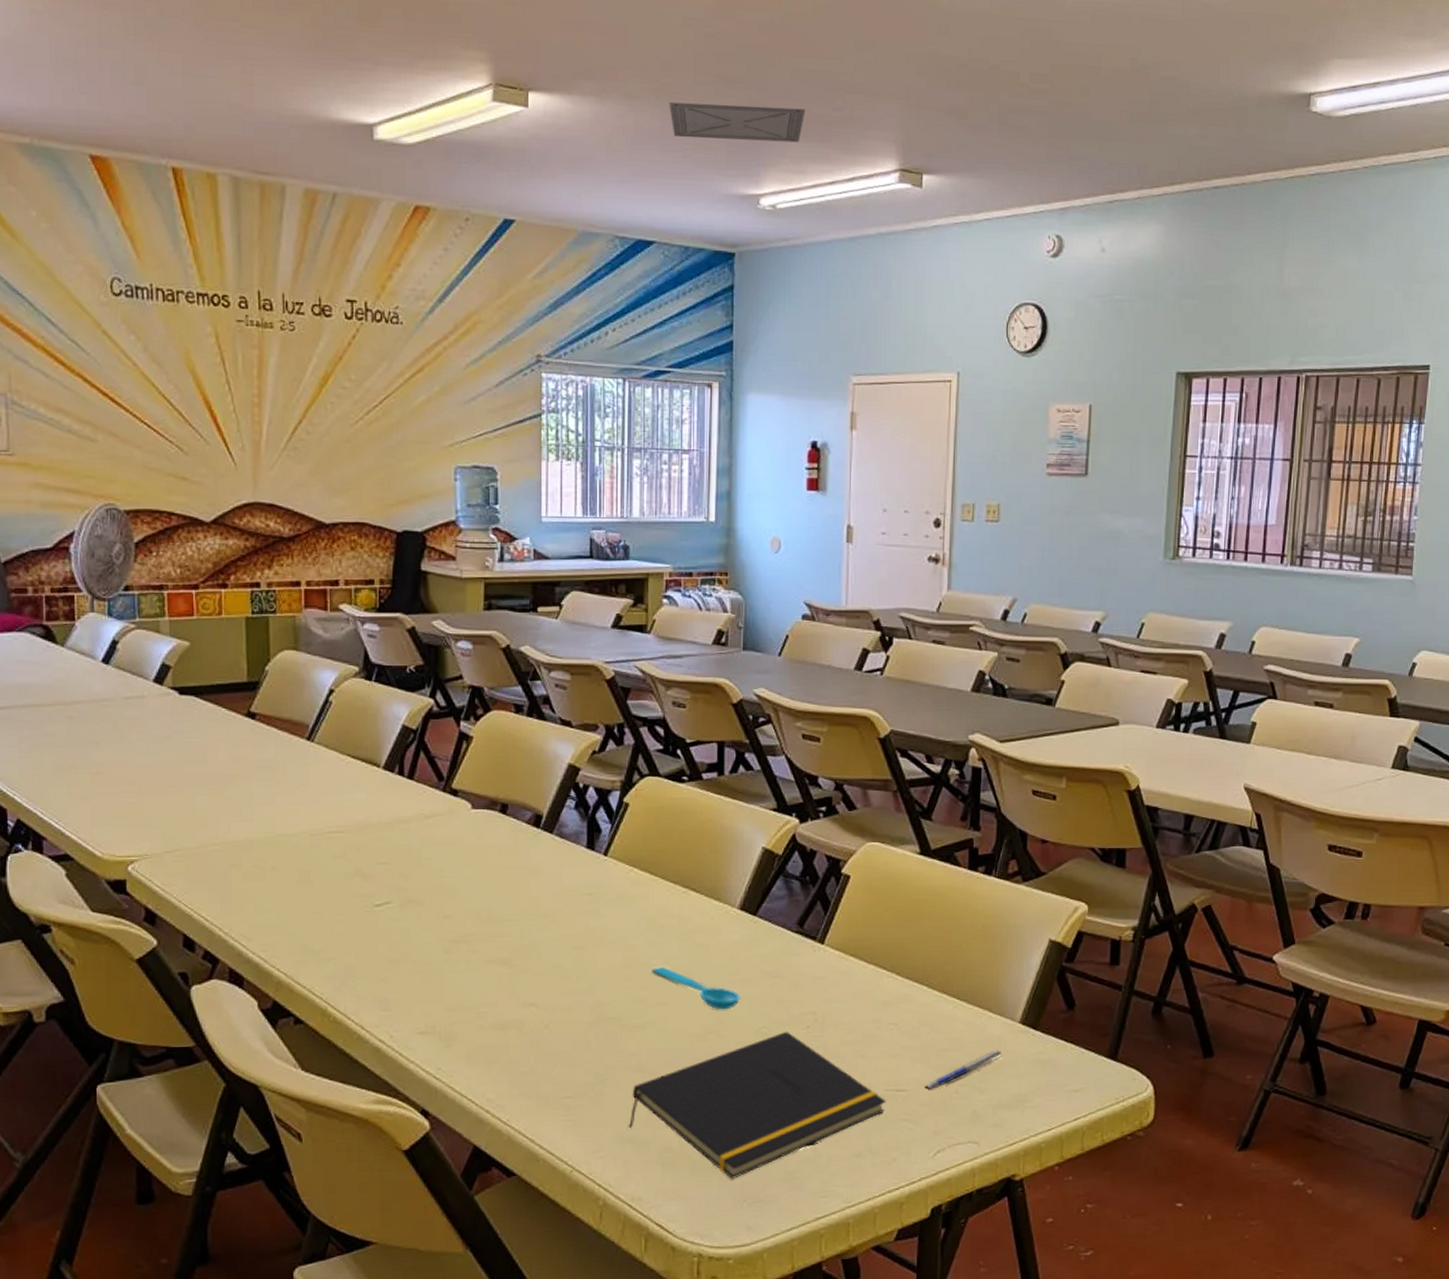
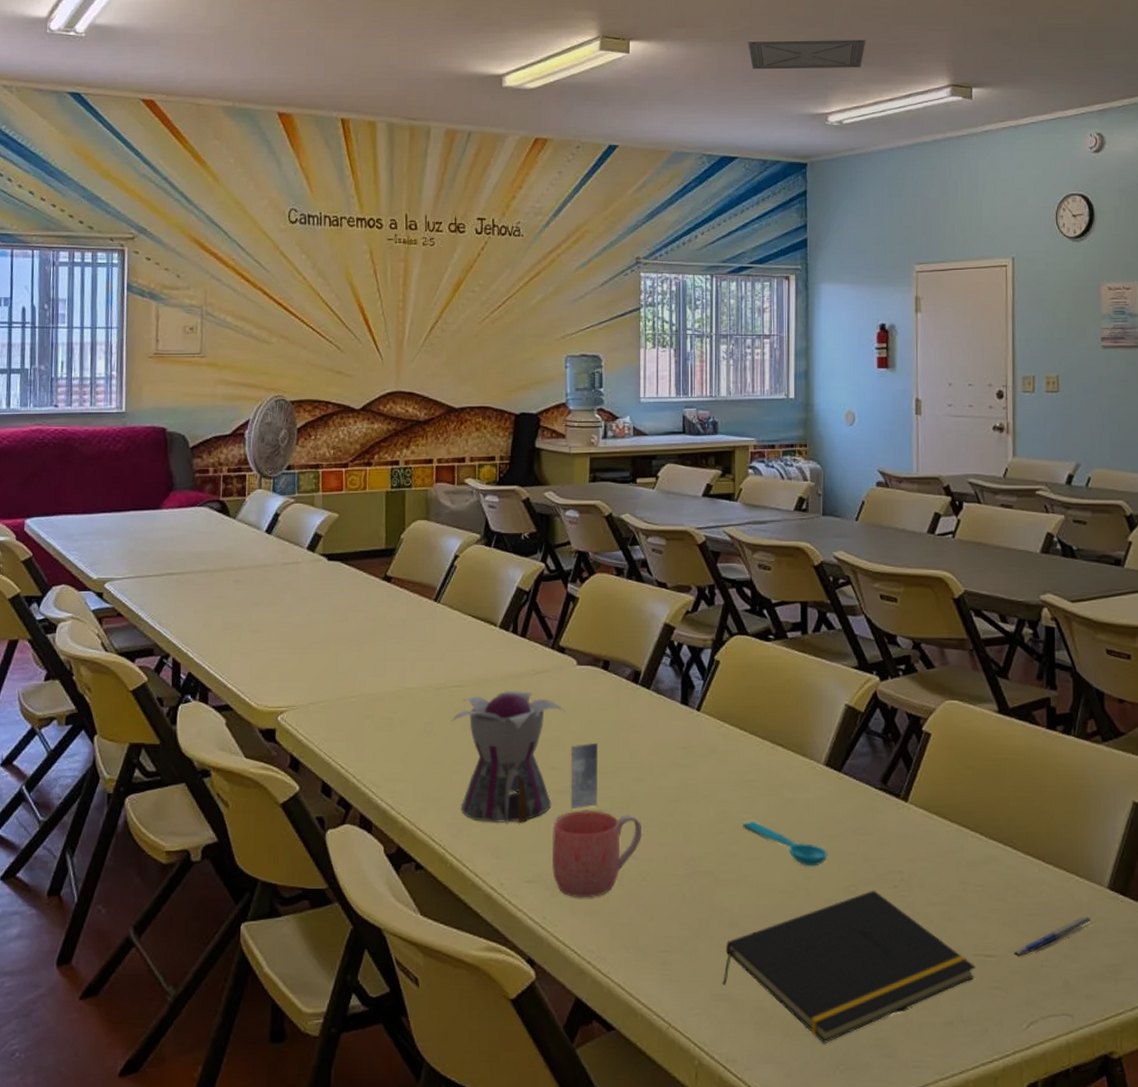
teapot: none [330,835,496,975] -> present [451,690,599,824]
mug: none [445,960,544,1048] -> present [551,811,642,898]

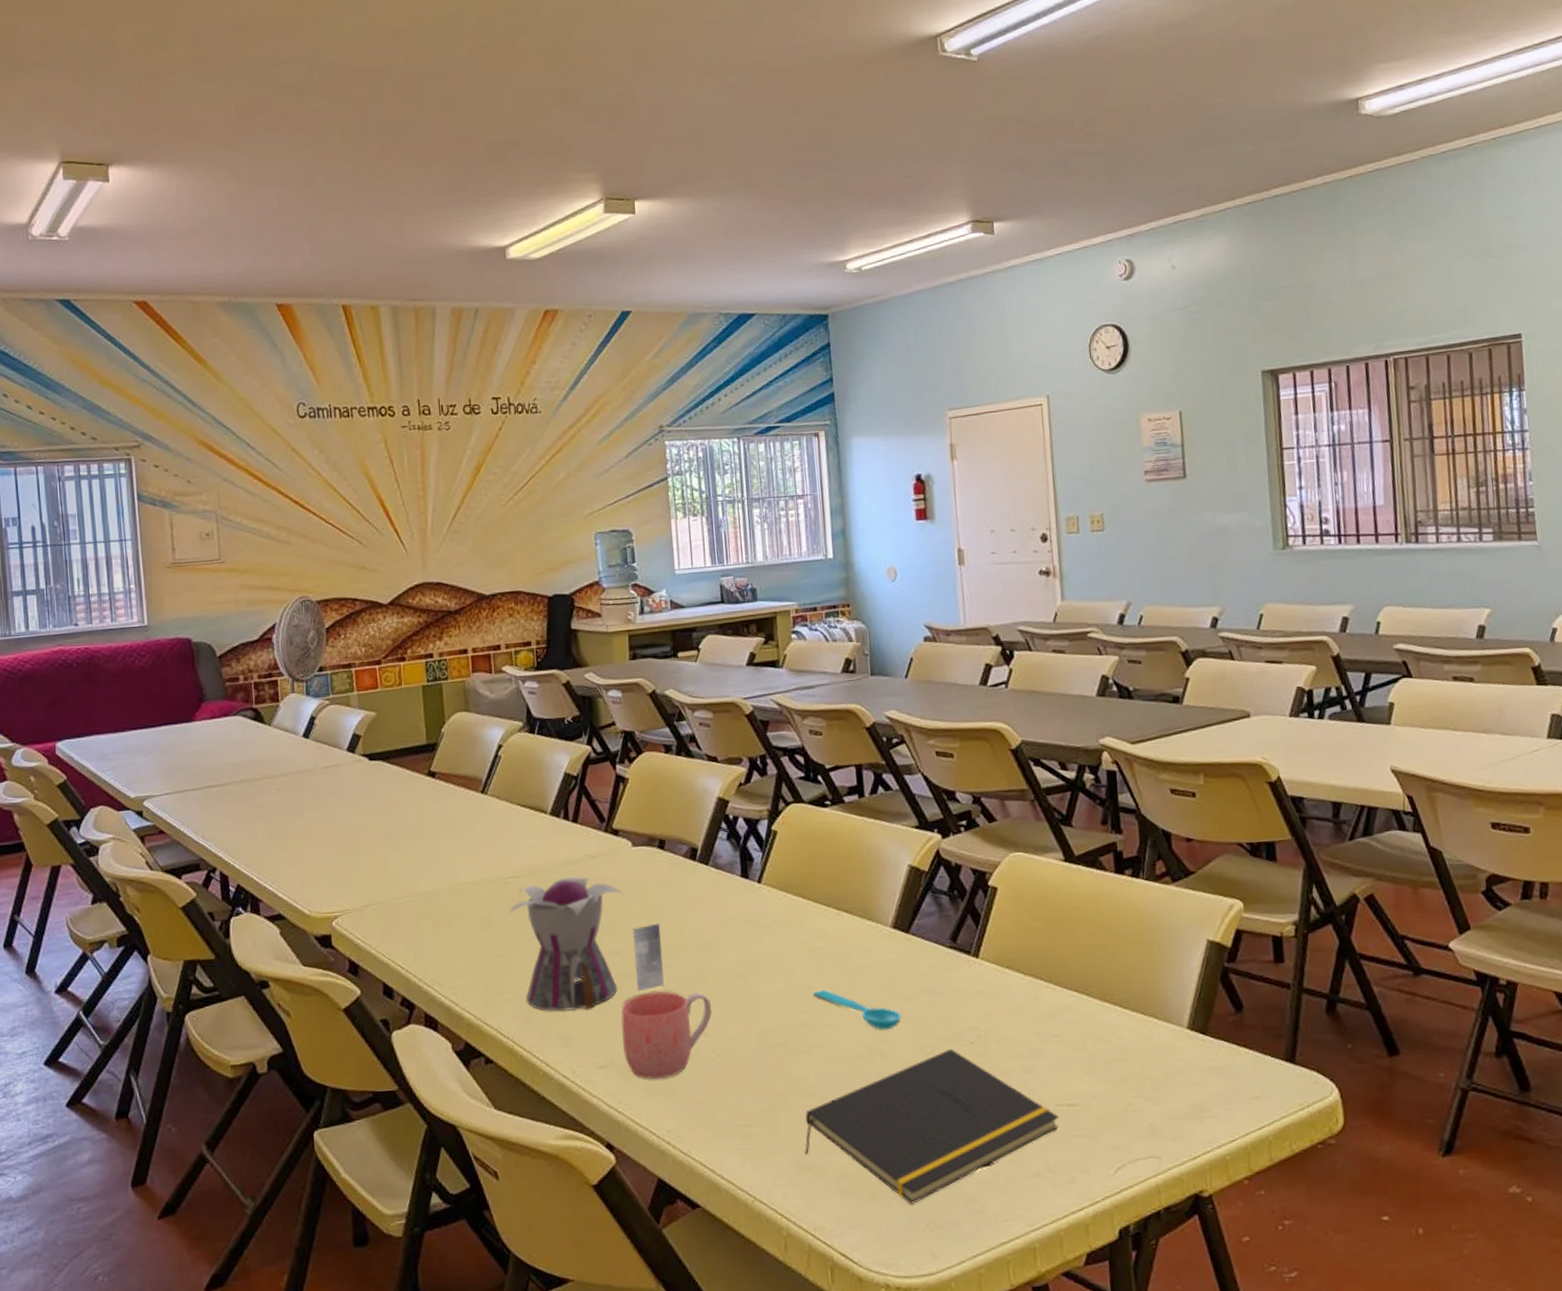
ceiling vent: present [748,40,866,70] -> none [757,180,880,221]
pen: present [1014,916,1093,957] -> none [1097,1058,1175,1104]

